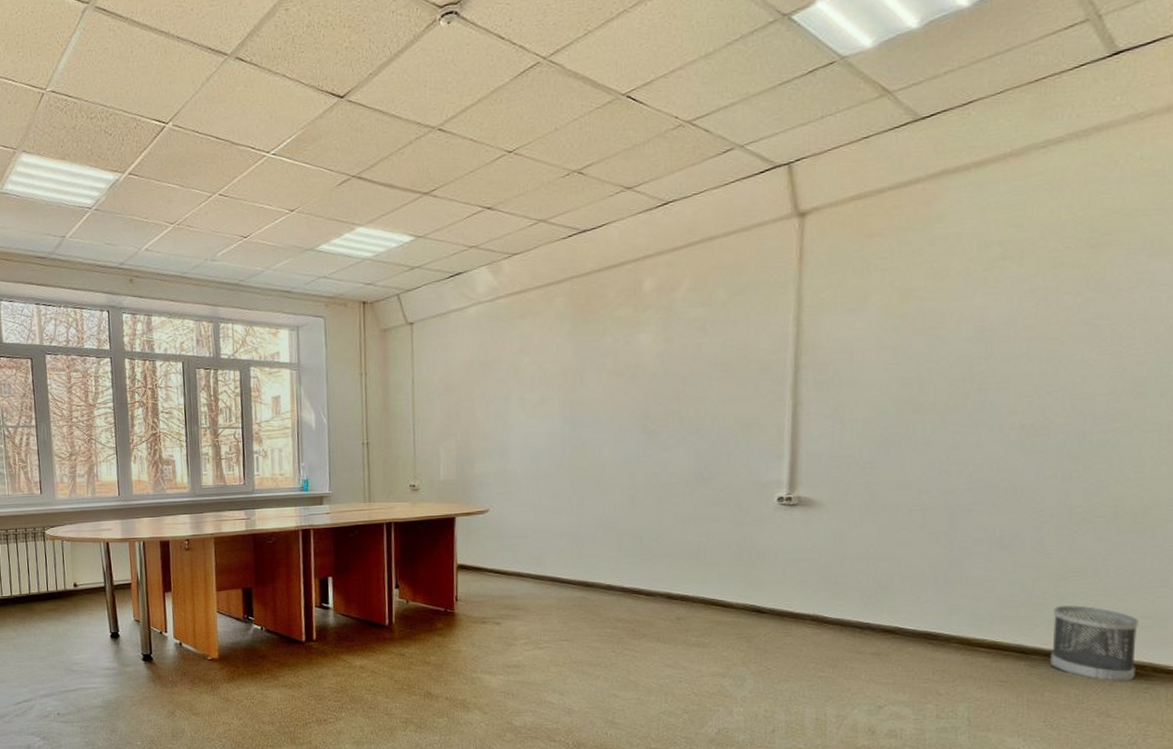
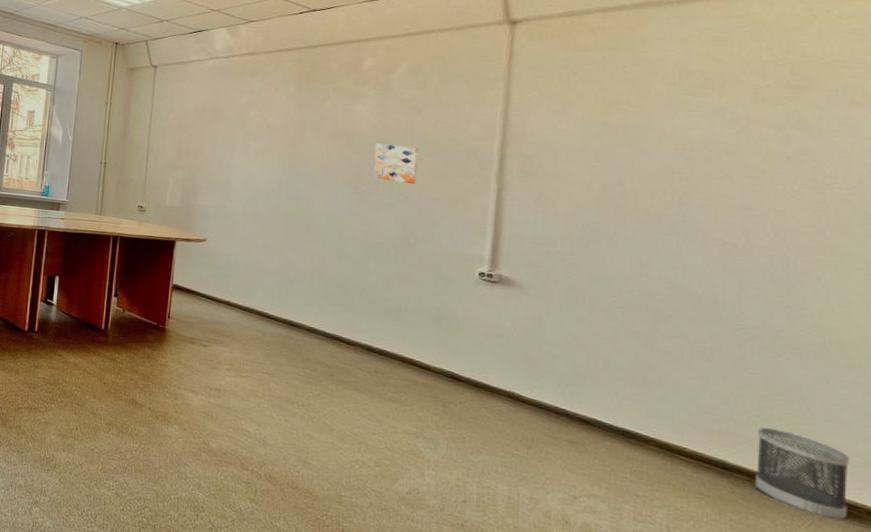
wall art: none [661,372,709,414] -> present [372,143,418,185]

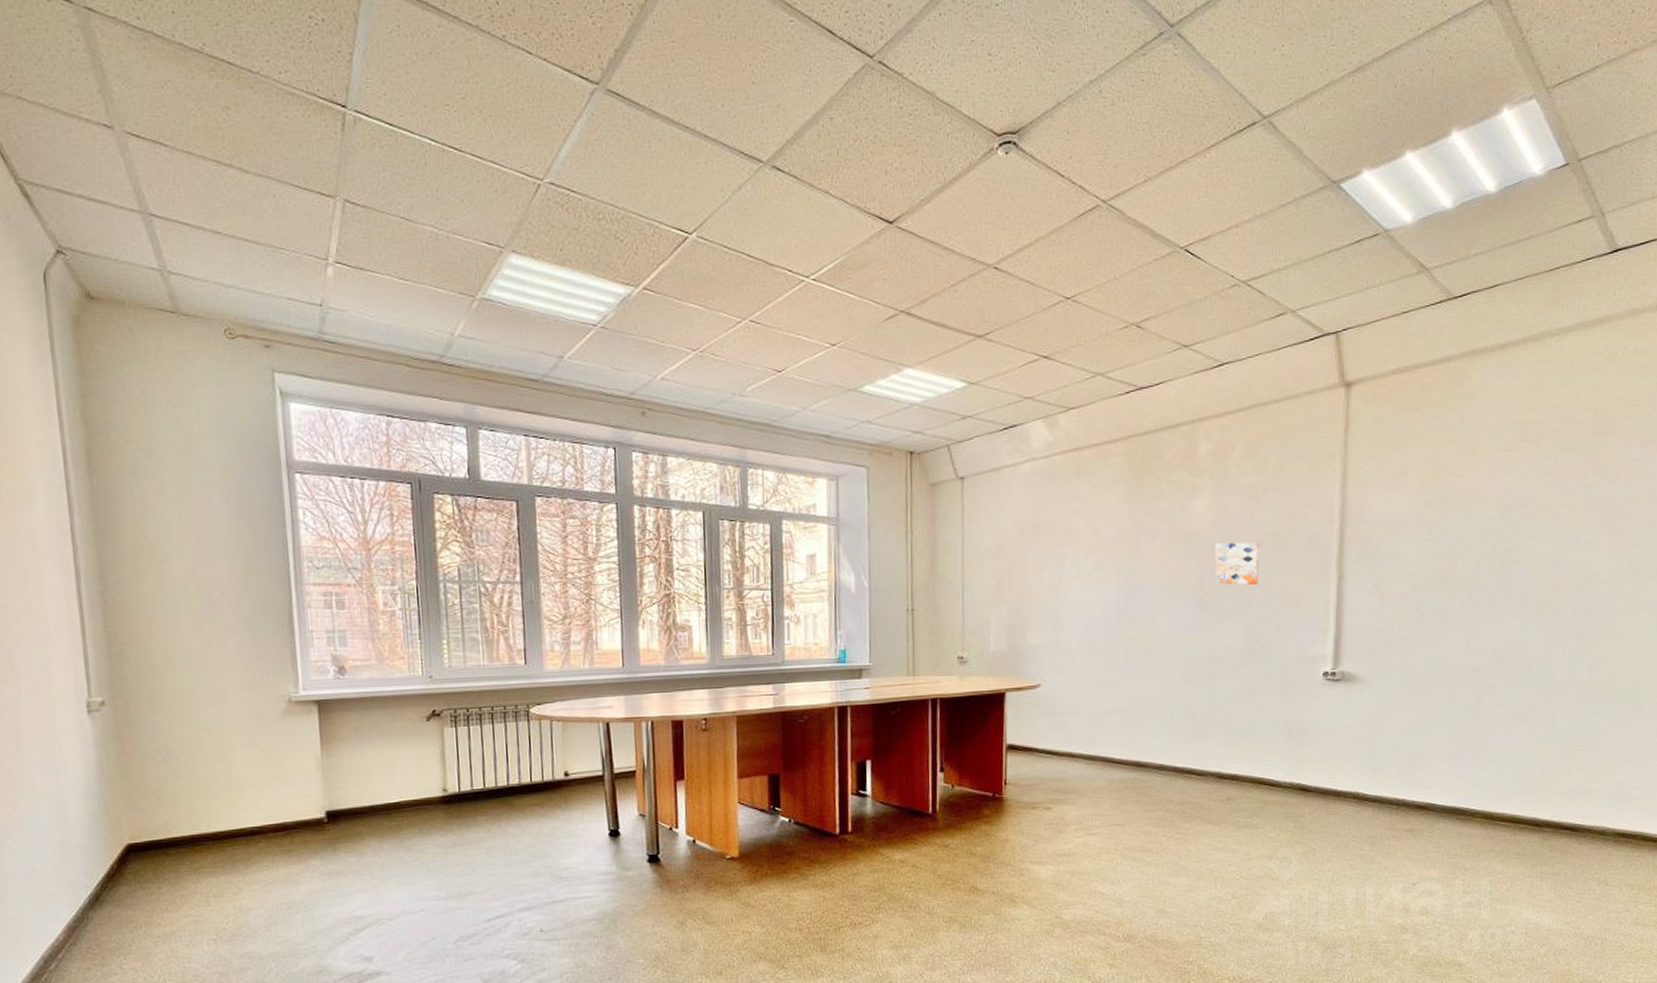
wastebasket: present [755,427,849,520] -> none [1559,778,1631,851]

